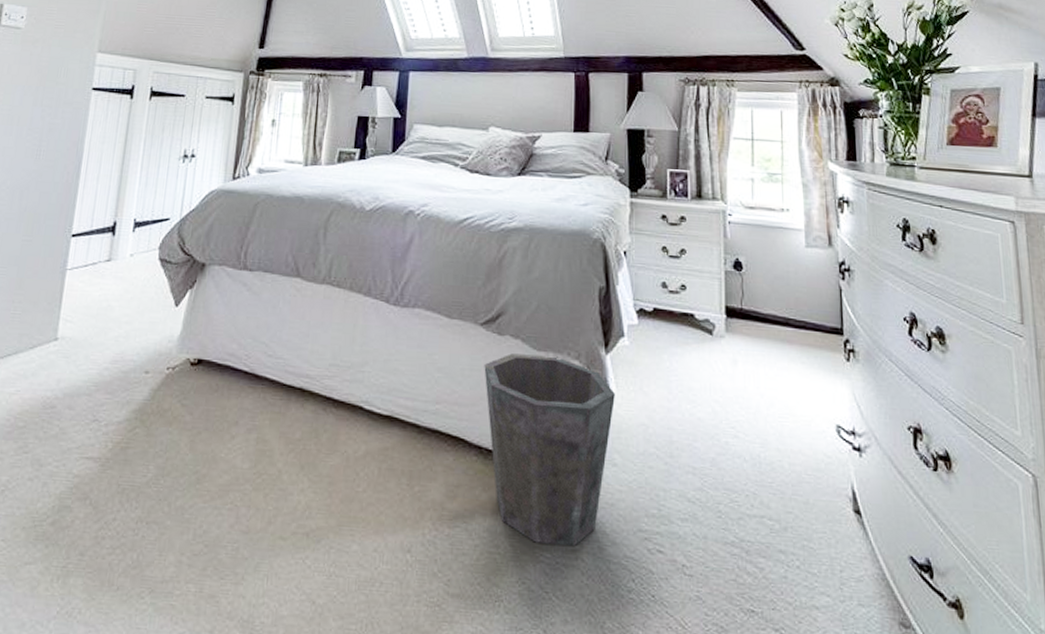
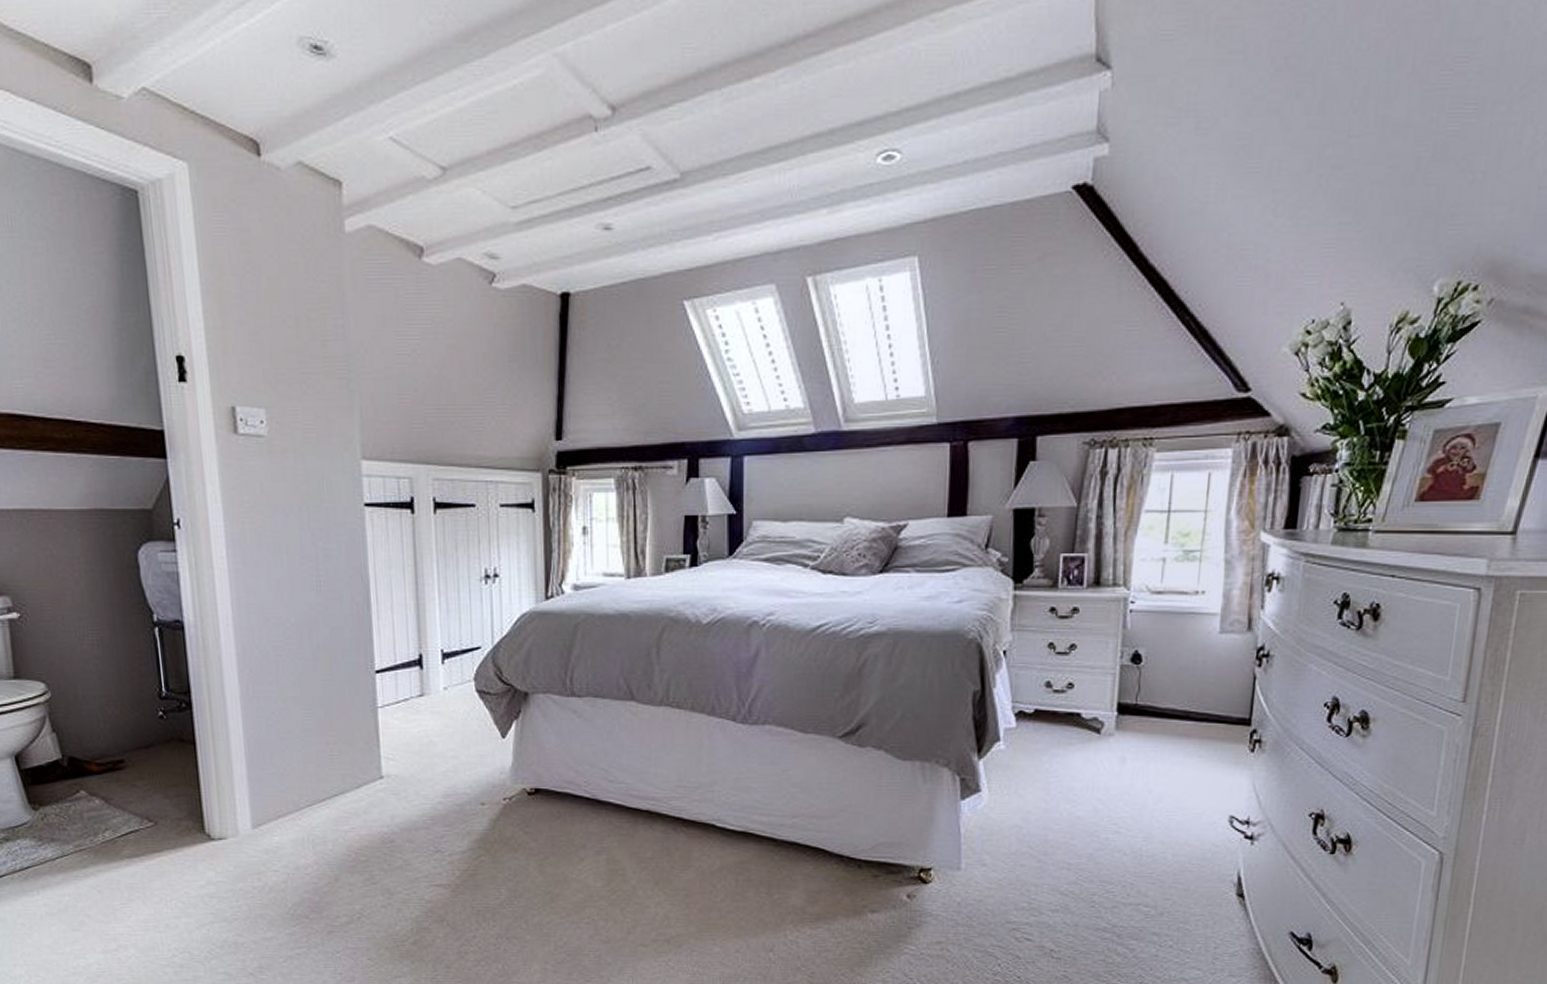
waste bin: present [484,353,615,546] -> none [844,765,987,938]

